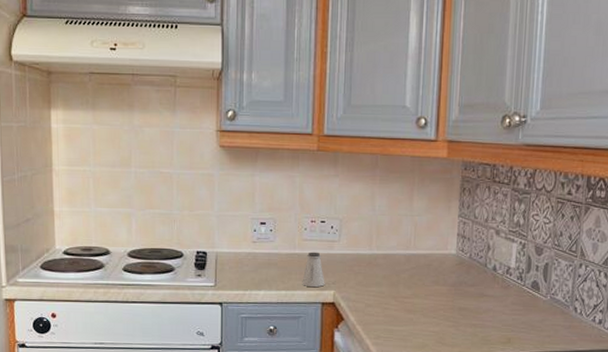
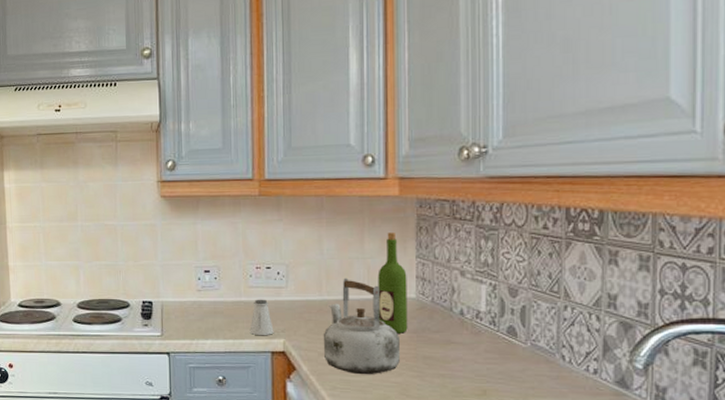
kettle: none [370,233,439,325] -> present [323,277,400,375]
wine bottle: none [421,192,450,287] -> present [377,232,408,334]

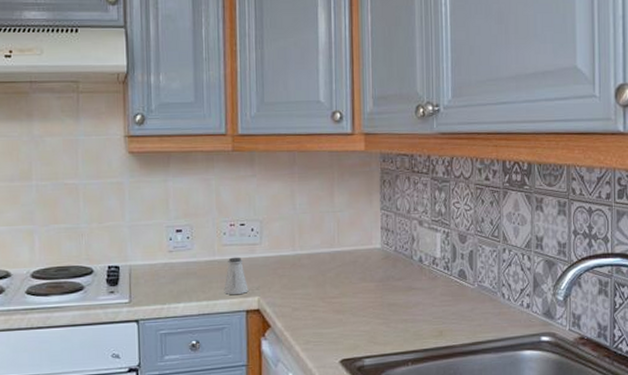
kettle: present [323,277,400,375] -> none [296,231,368,327]
wine bottle: present [377,232,408,334] -> none [346,186,374,283]

